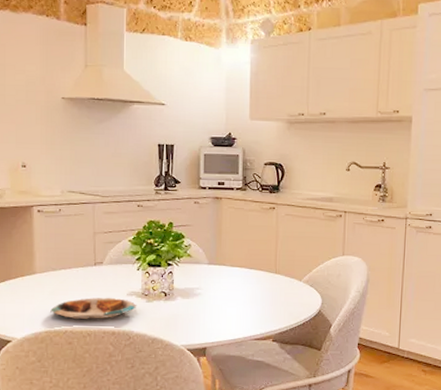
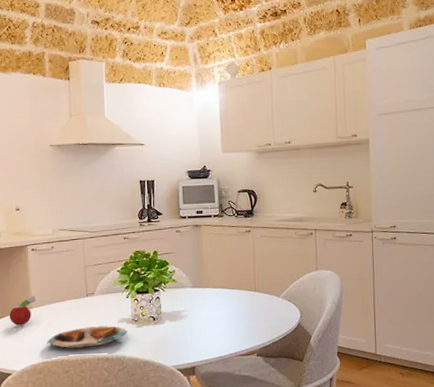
fruit: none [11,260,41,291] -> present [9,295,37,326]

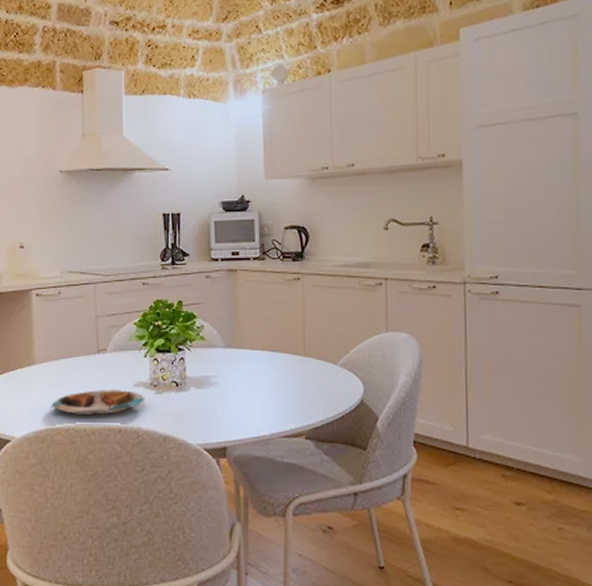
fruit: present [9,295,37,326] -> none [10,349,40,384]

